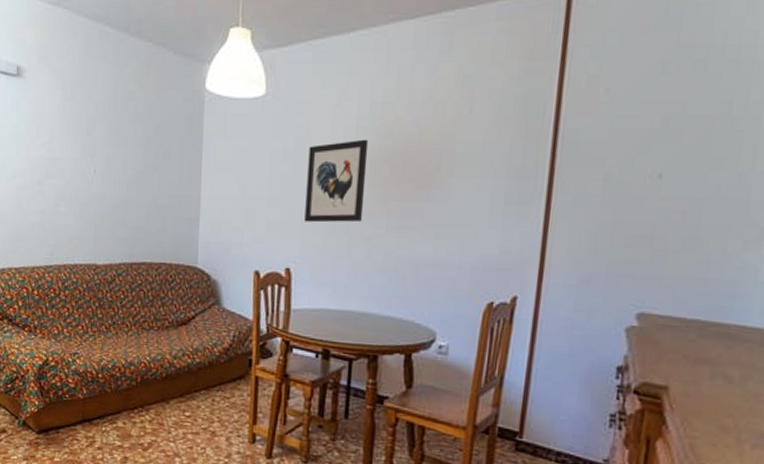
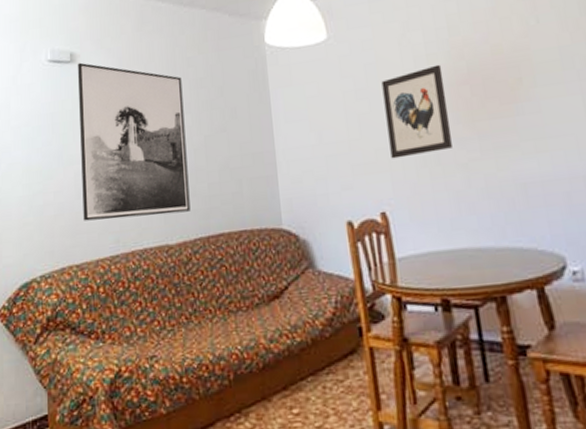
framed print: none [23,78,122,238] -> present [78,62,191,221]

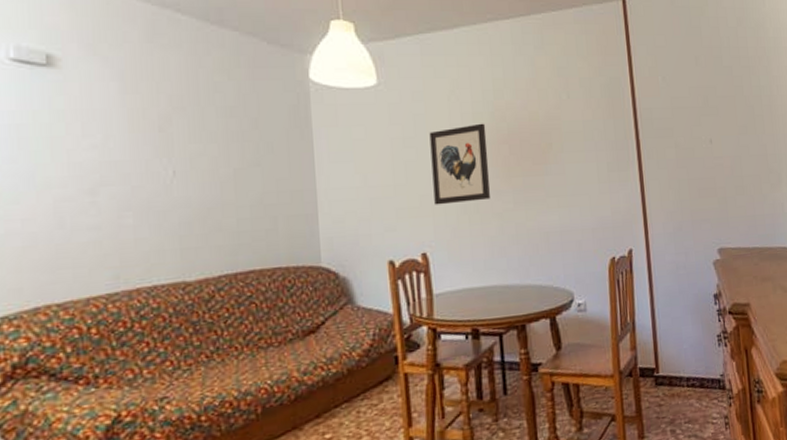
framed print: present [78,62,191,221] -> none [58,68,214,255]

